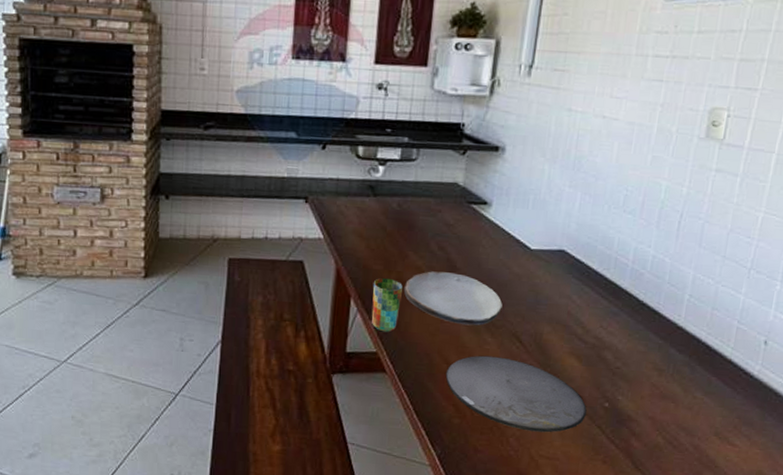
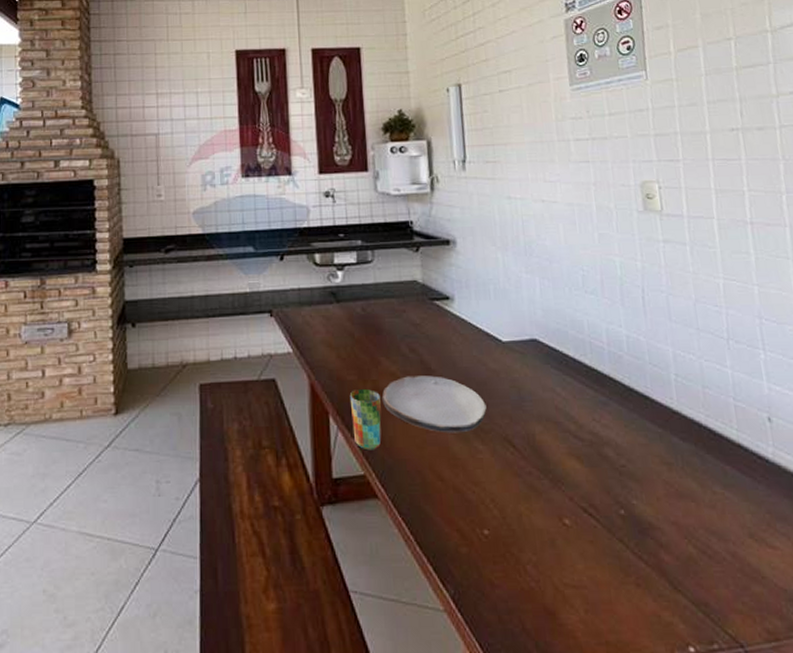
plate: present [445,355,587,433] -> none [442,466,603,554]

